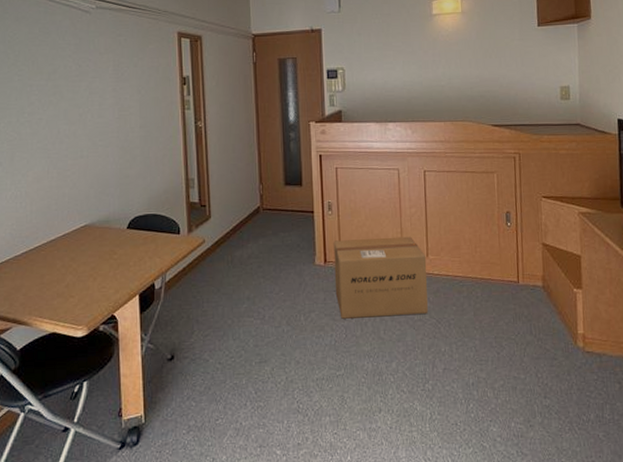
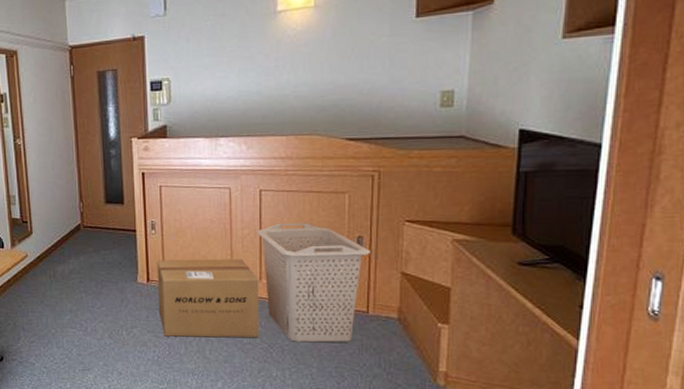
laundry basket: none [422,200,517,316] -> present [256,222,370,343]

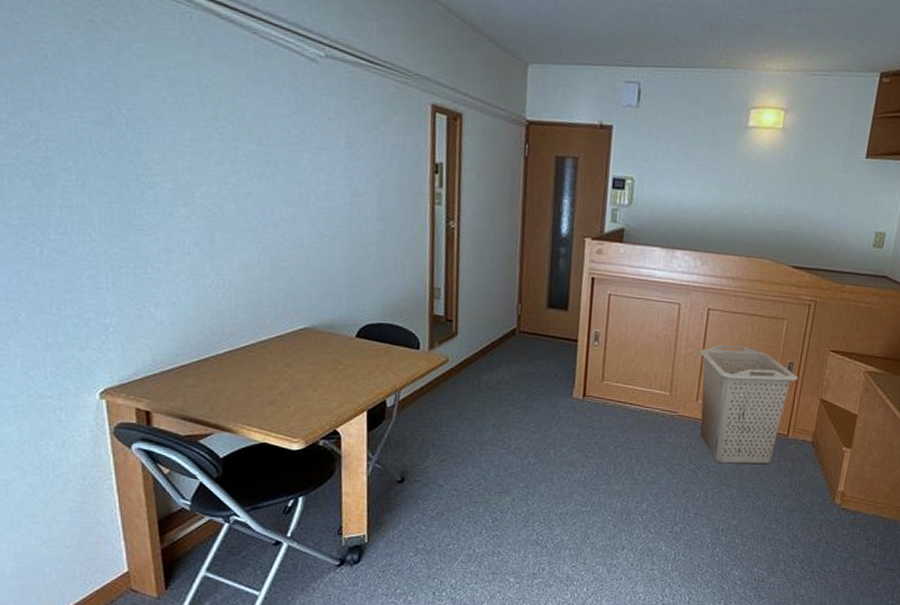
box: present [157,259,260,338] -> none [591,374,696,459]

